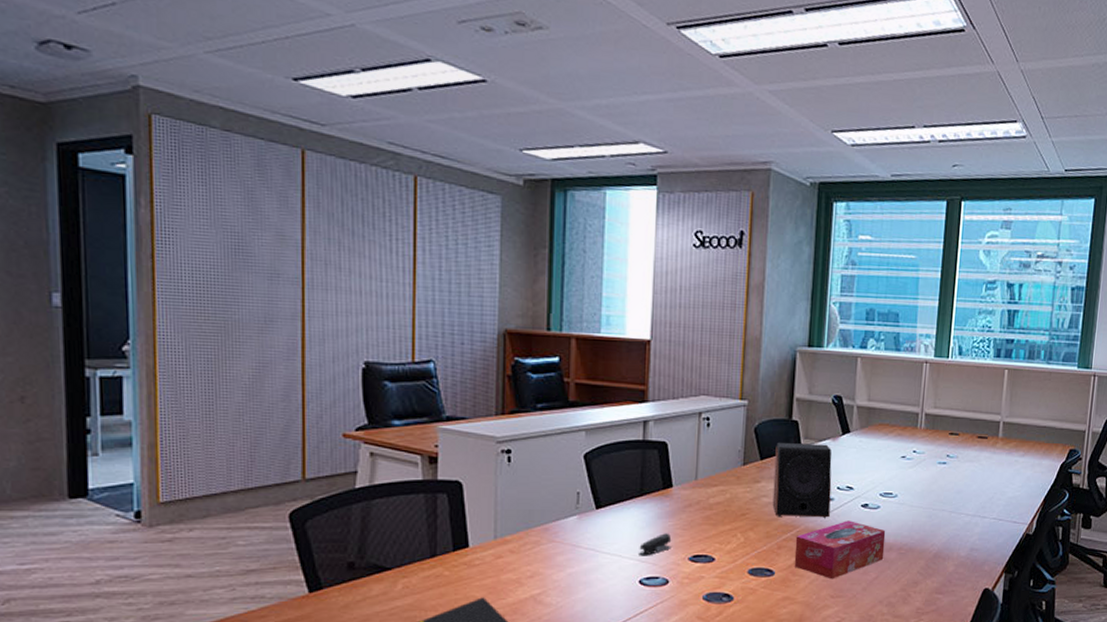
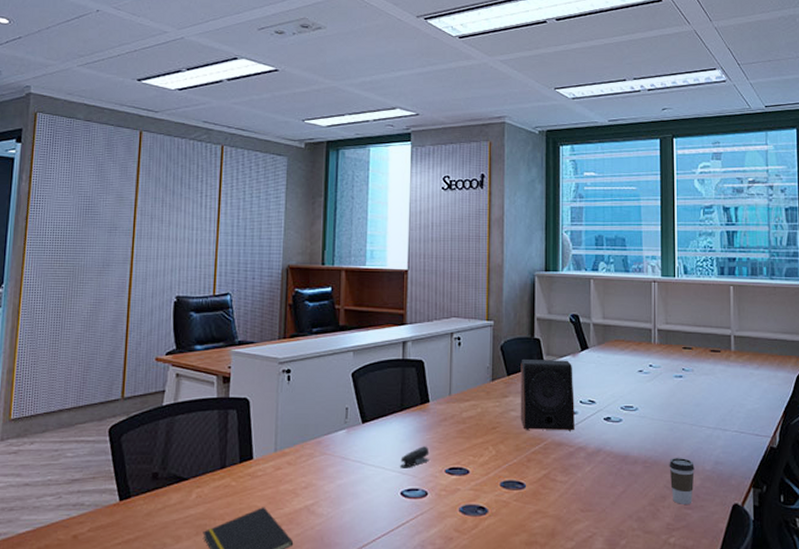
tissue box: present [794,521,886,580] -> none [543,434,630,493]
coffee cup: none [924,545,950,590] -> present [669,458,695,504]

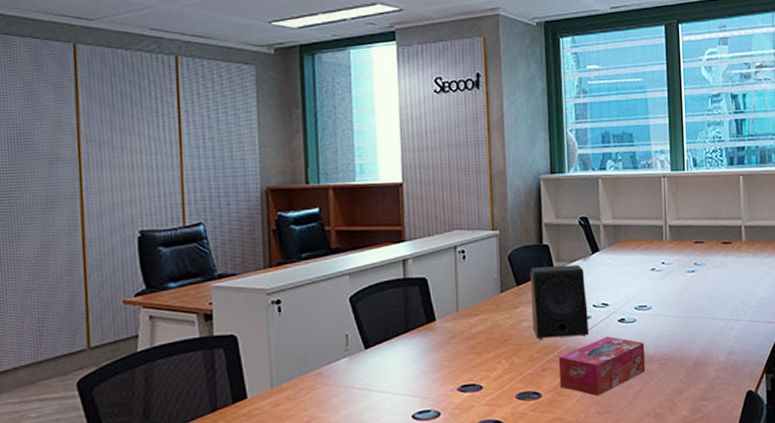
stapler: present [400,446,430,468] -> none [409,366,440,391]
tissue box: none [543,434,630,493] -> present [558,336,646,396]
coffee cup: present [669,458,695,504] -> none [684,351,709,397]

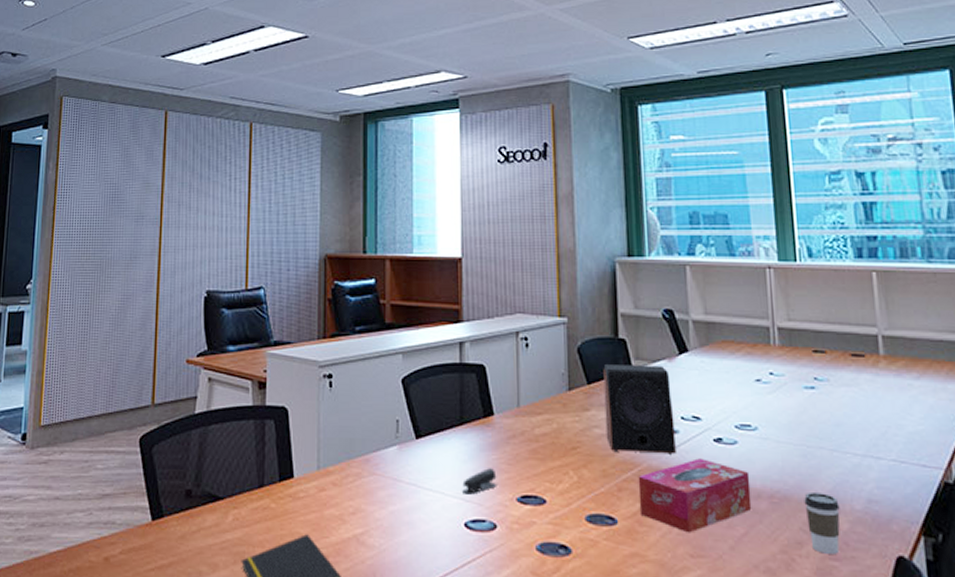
stapler: none [409,366,440,391] -> present [462,468,497,495]
coffee cup: none [684,351,709,397] -> present [804,493,840,554]

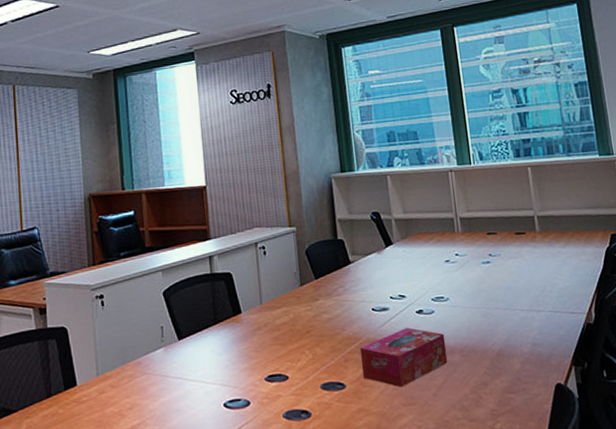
stapler: present [462,468,497,495] -> none [219,356,248,380]
speaker: present [603,365,676,455] -> none [327,258,388,331]
coffee cup: present [804,493,840,554] -> none [486,343,515,389]

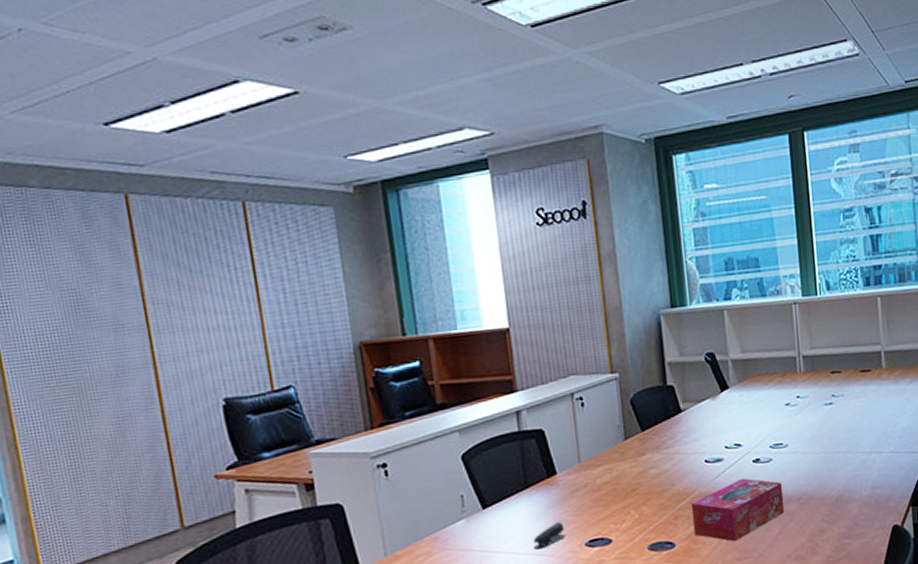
stapler: none [219,356,248,380] -> present [533,522,566,550]

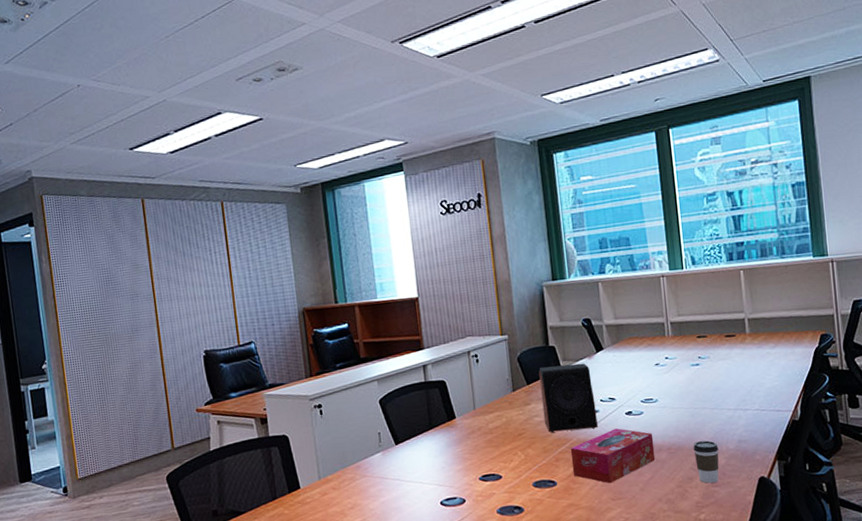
stapler: present [533,522,566,550] -> none [436,458,463,481]
speaker: none [655,404,722,487] -> present [538,363,598,433]
coffee cup: none [825,488,852,535] -> present [693,440,719,483]

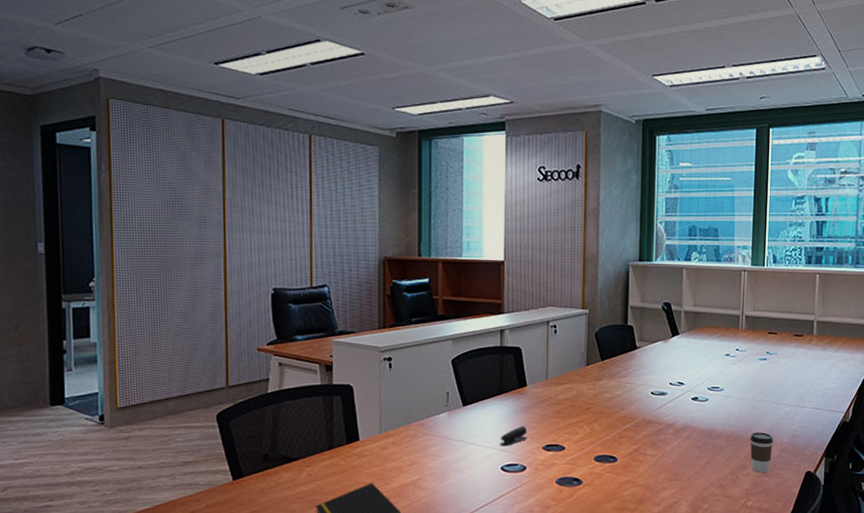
stapler: none [436,458,463,481] -> present [500,426,528,446]
speaker: present [538,363,598,433] -> none [613,345,665,410]
tissue box: present [570,428,656,484] -> none [634,412,715,465]

